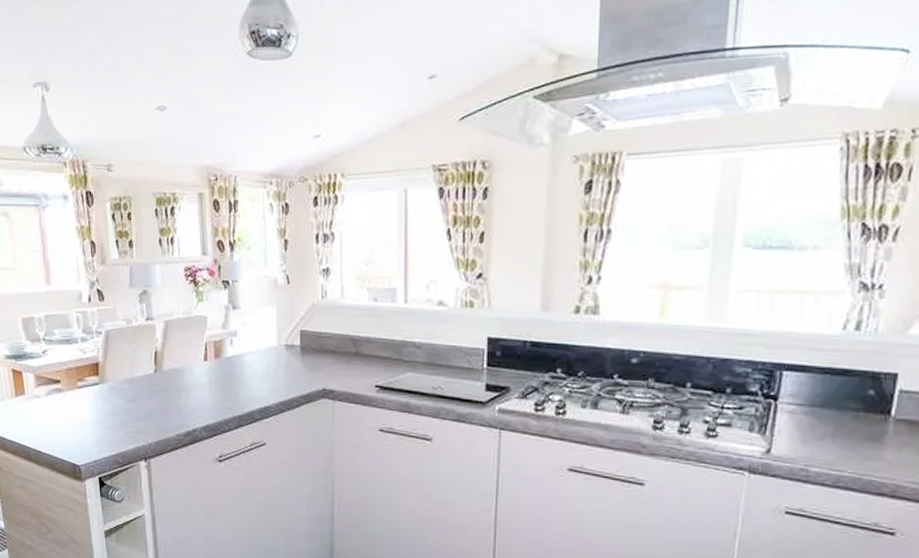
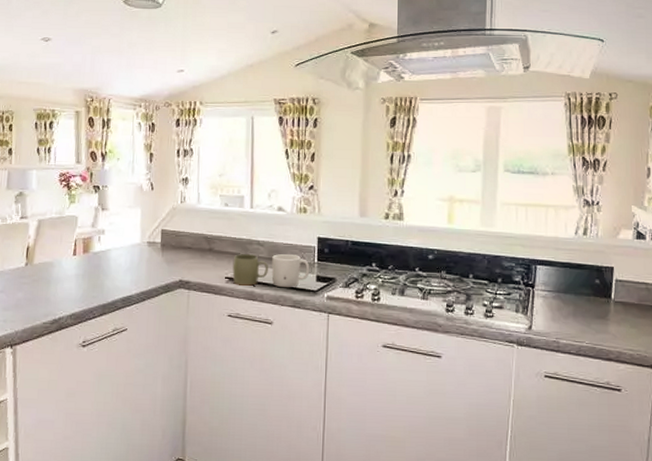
mug: none [384,358,426,397] -> present [232,254,268,287]
mug: none [430,358,478,399] -> present [271,254,310,288]

